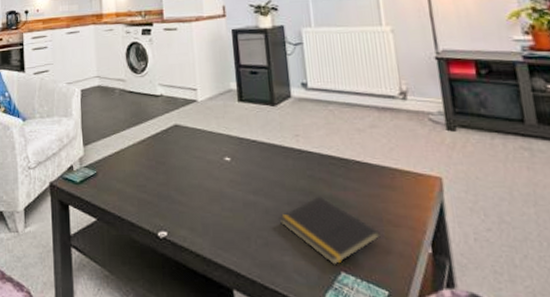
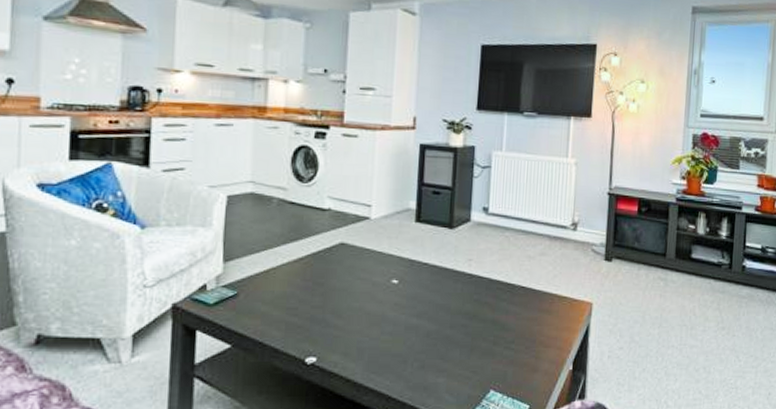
notepad: present [279,196,381,265] -> none [439,319,531,384]

